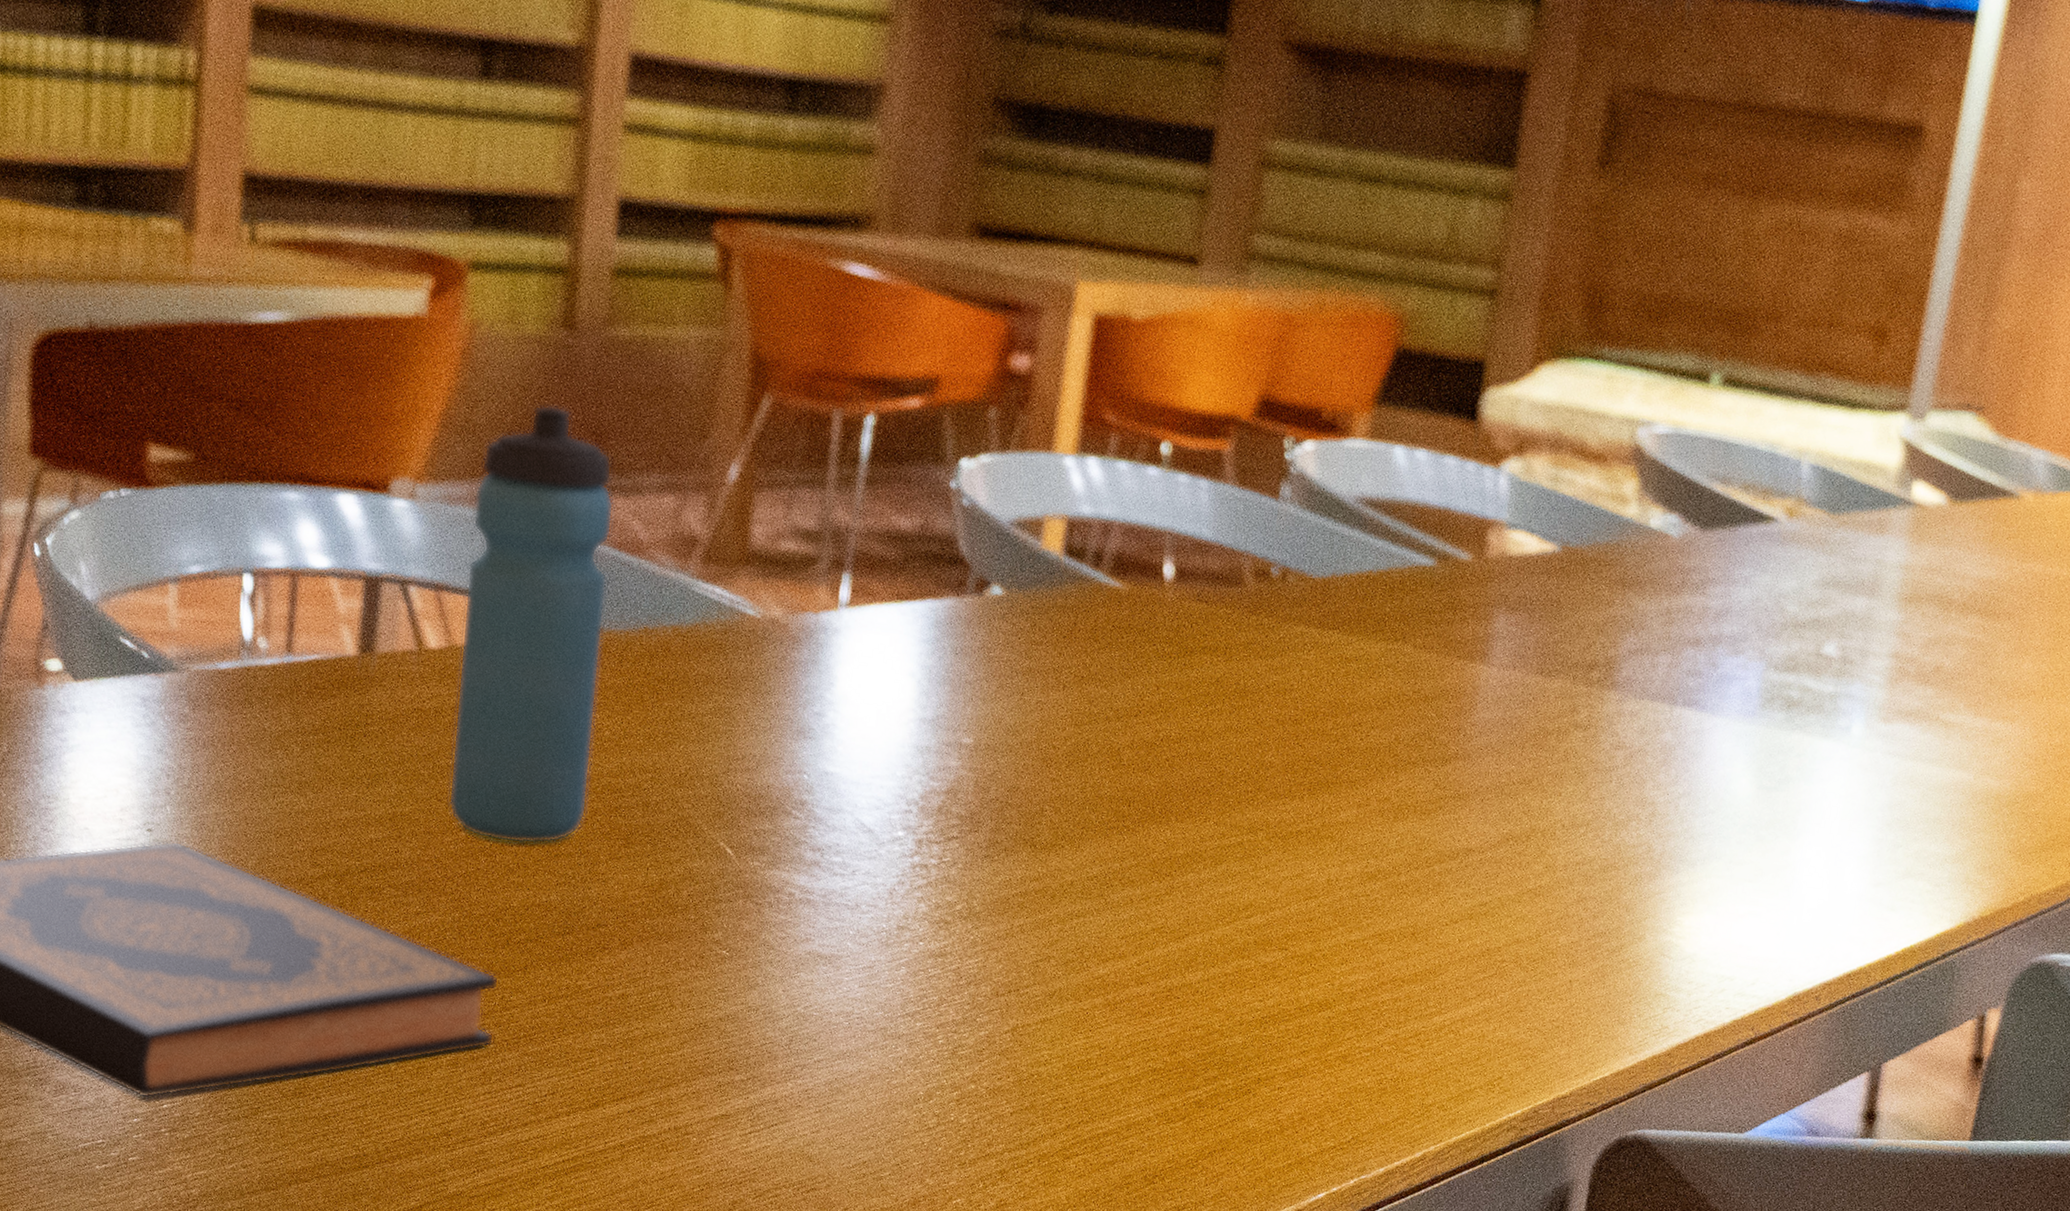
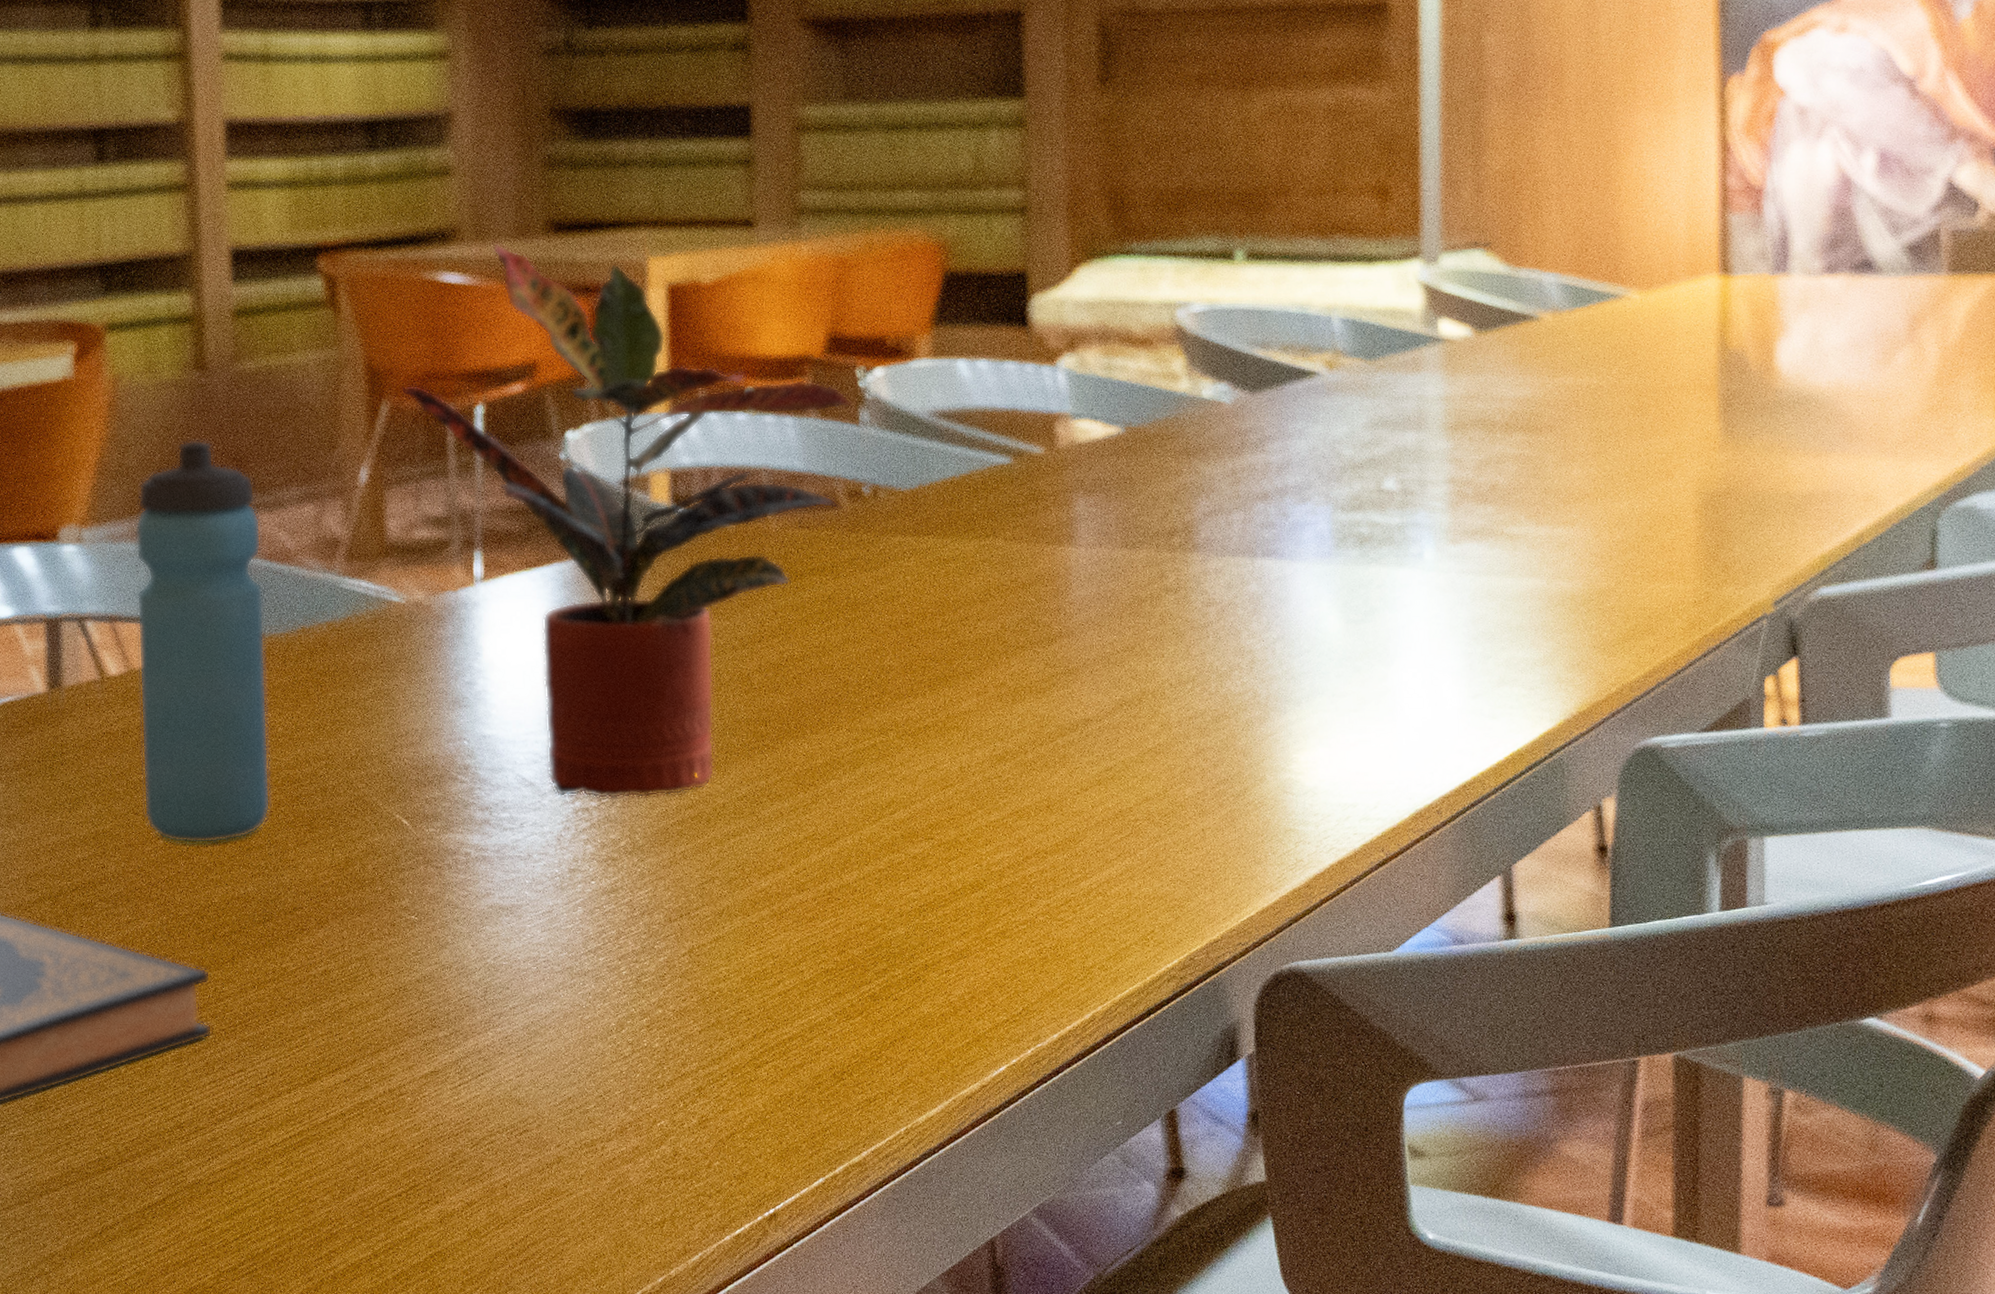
potted plant: none [787,239,1274,865] -> present [402,243,852,799]

